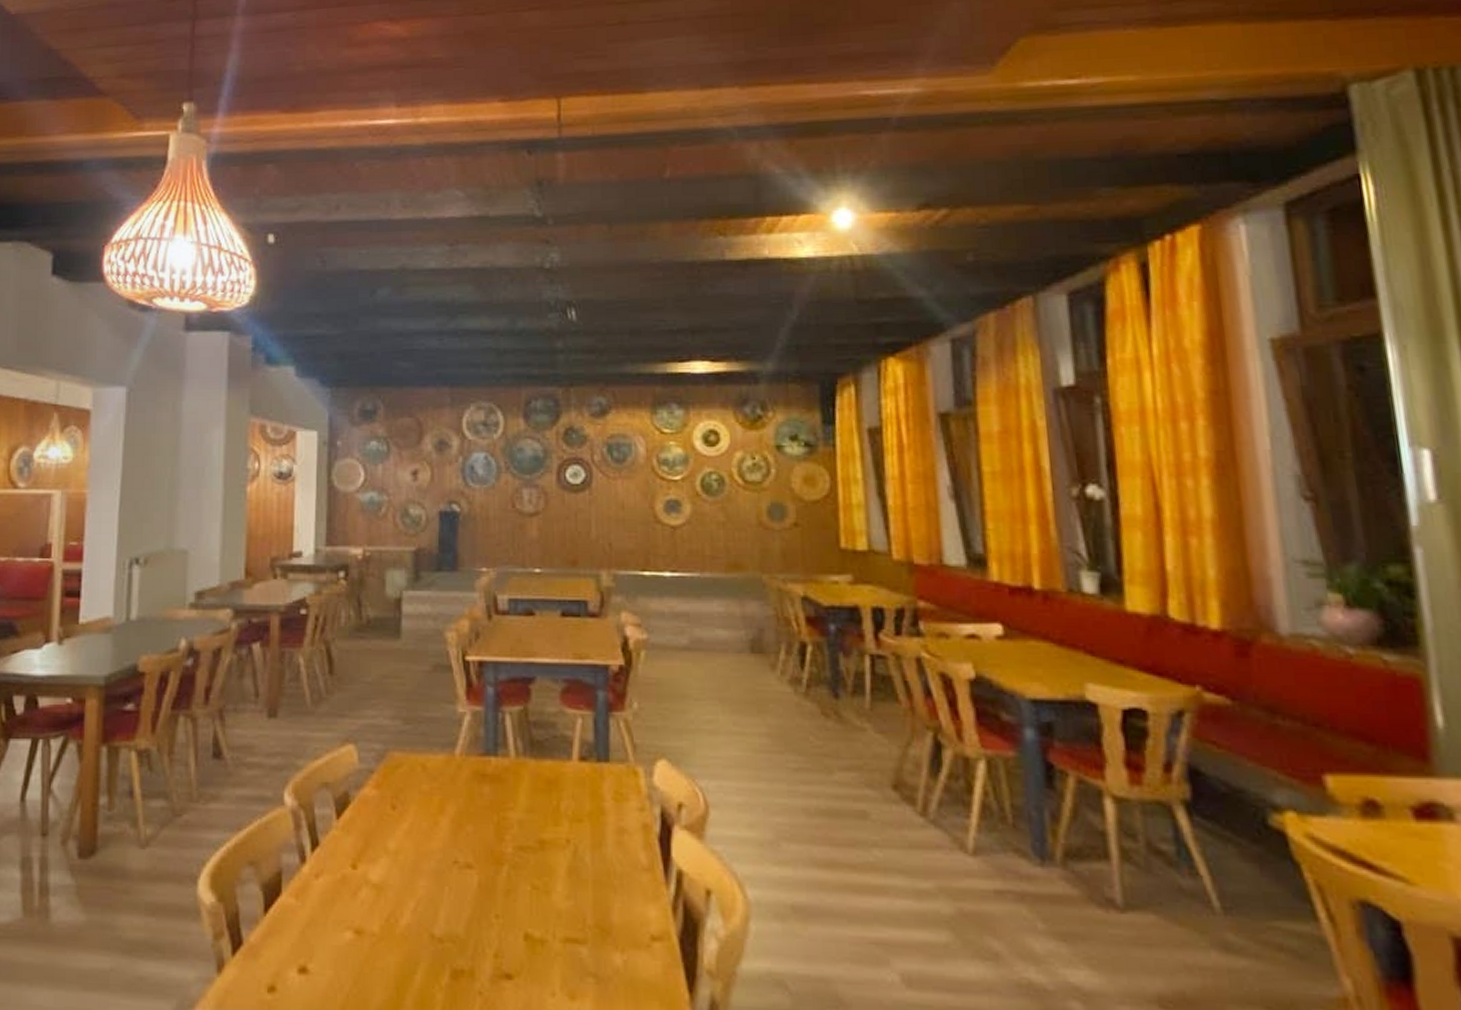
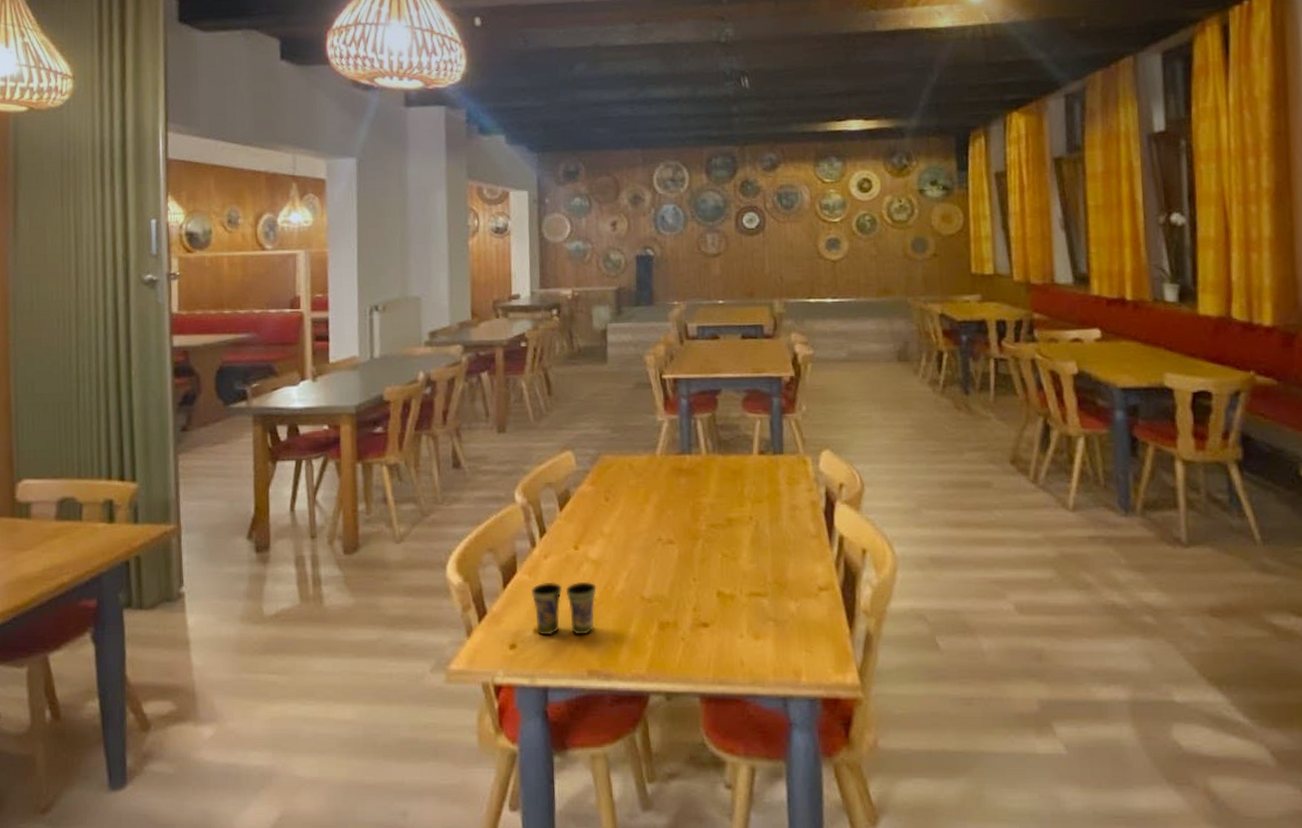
cup: none [297,908,378,979] -> present [531,581,598,636]

